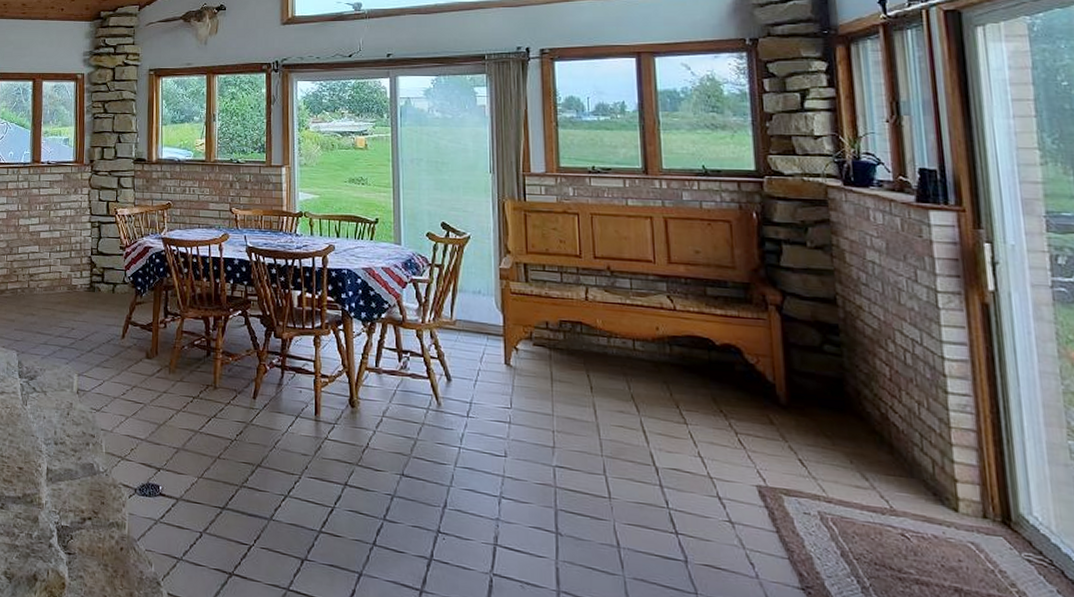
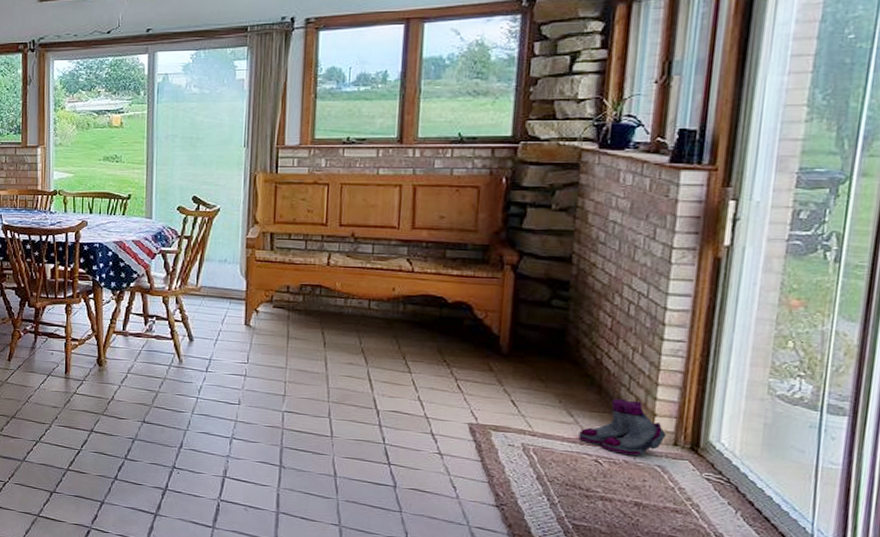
boots: none [878,460,973,530] -> present [578,399,667,456]

